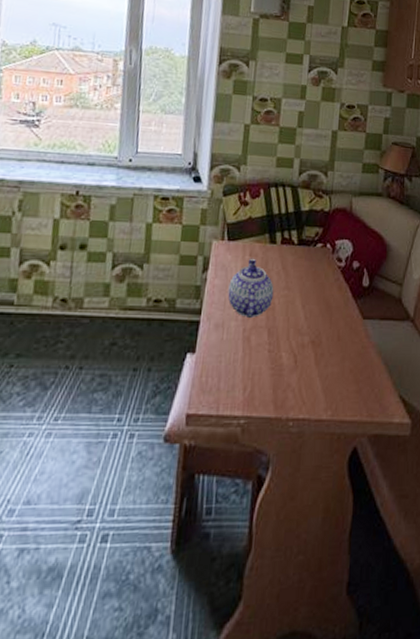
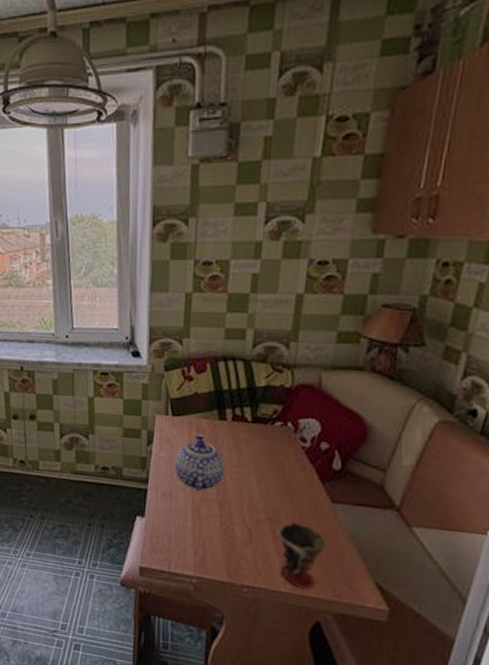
cup: none [318,341,360,412] -> present [275,521,326,589]

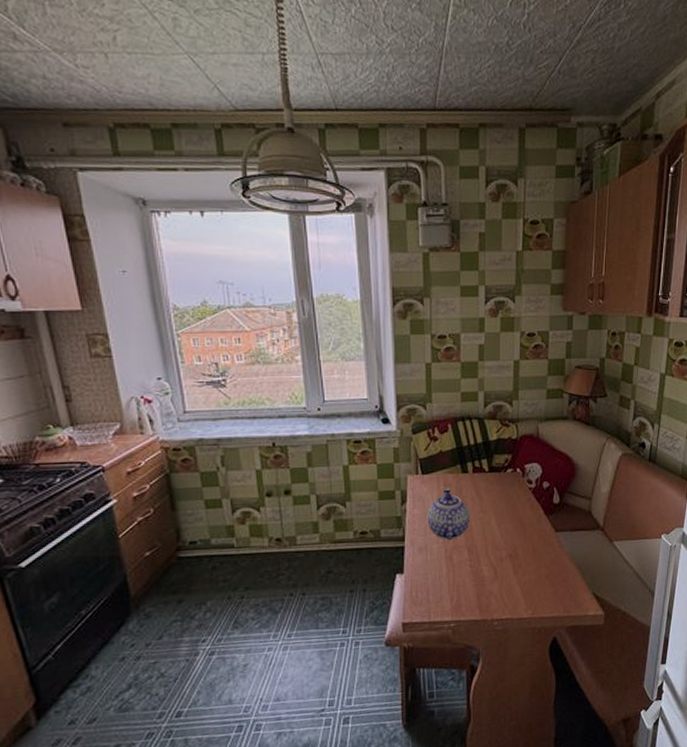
cup: present [275,521,326,589] -> none [515,553,554,611]

